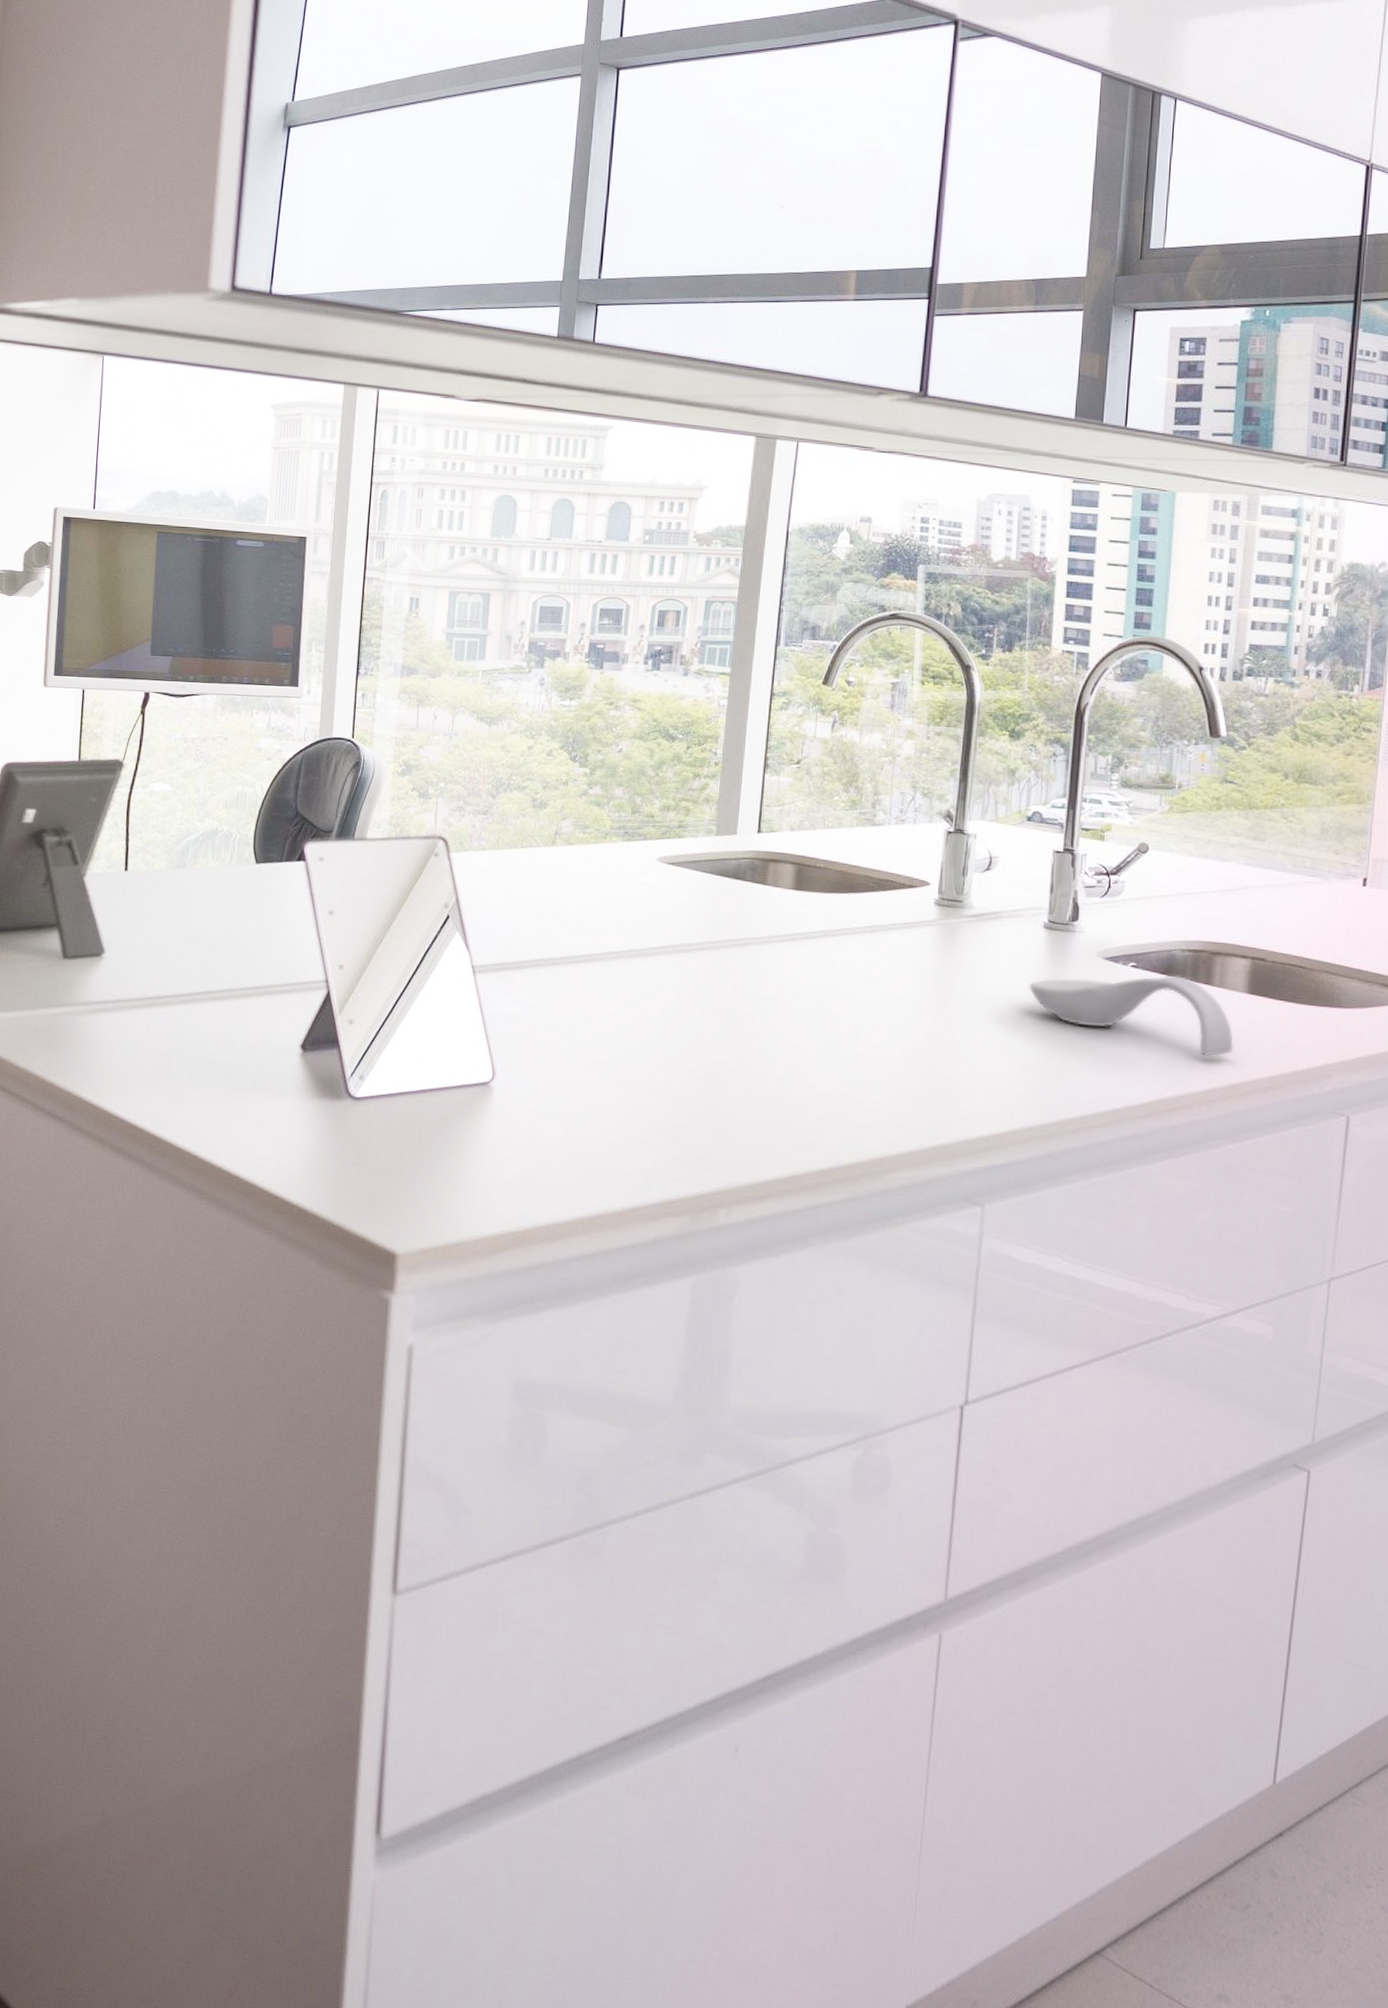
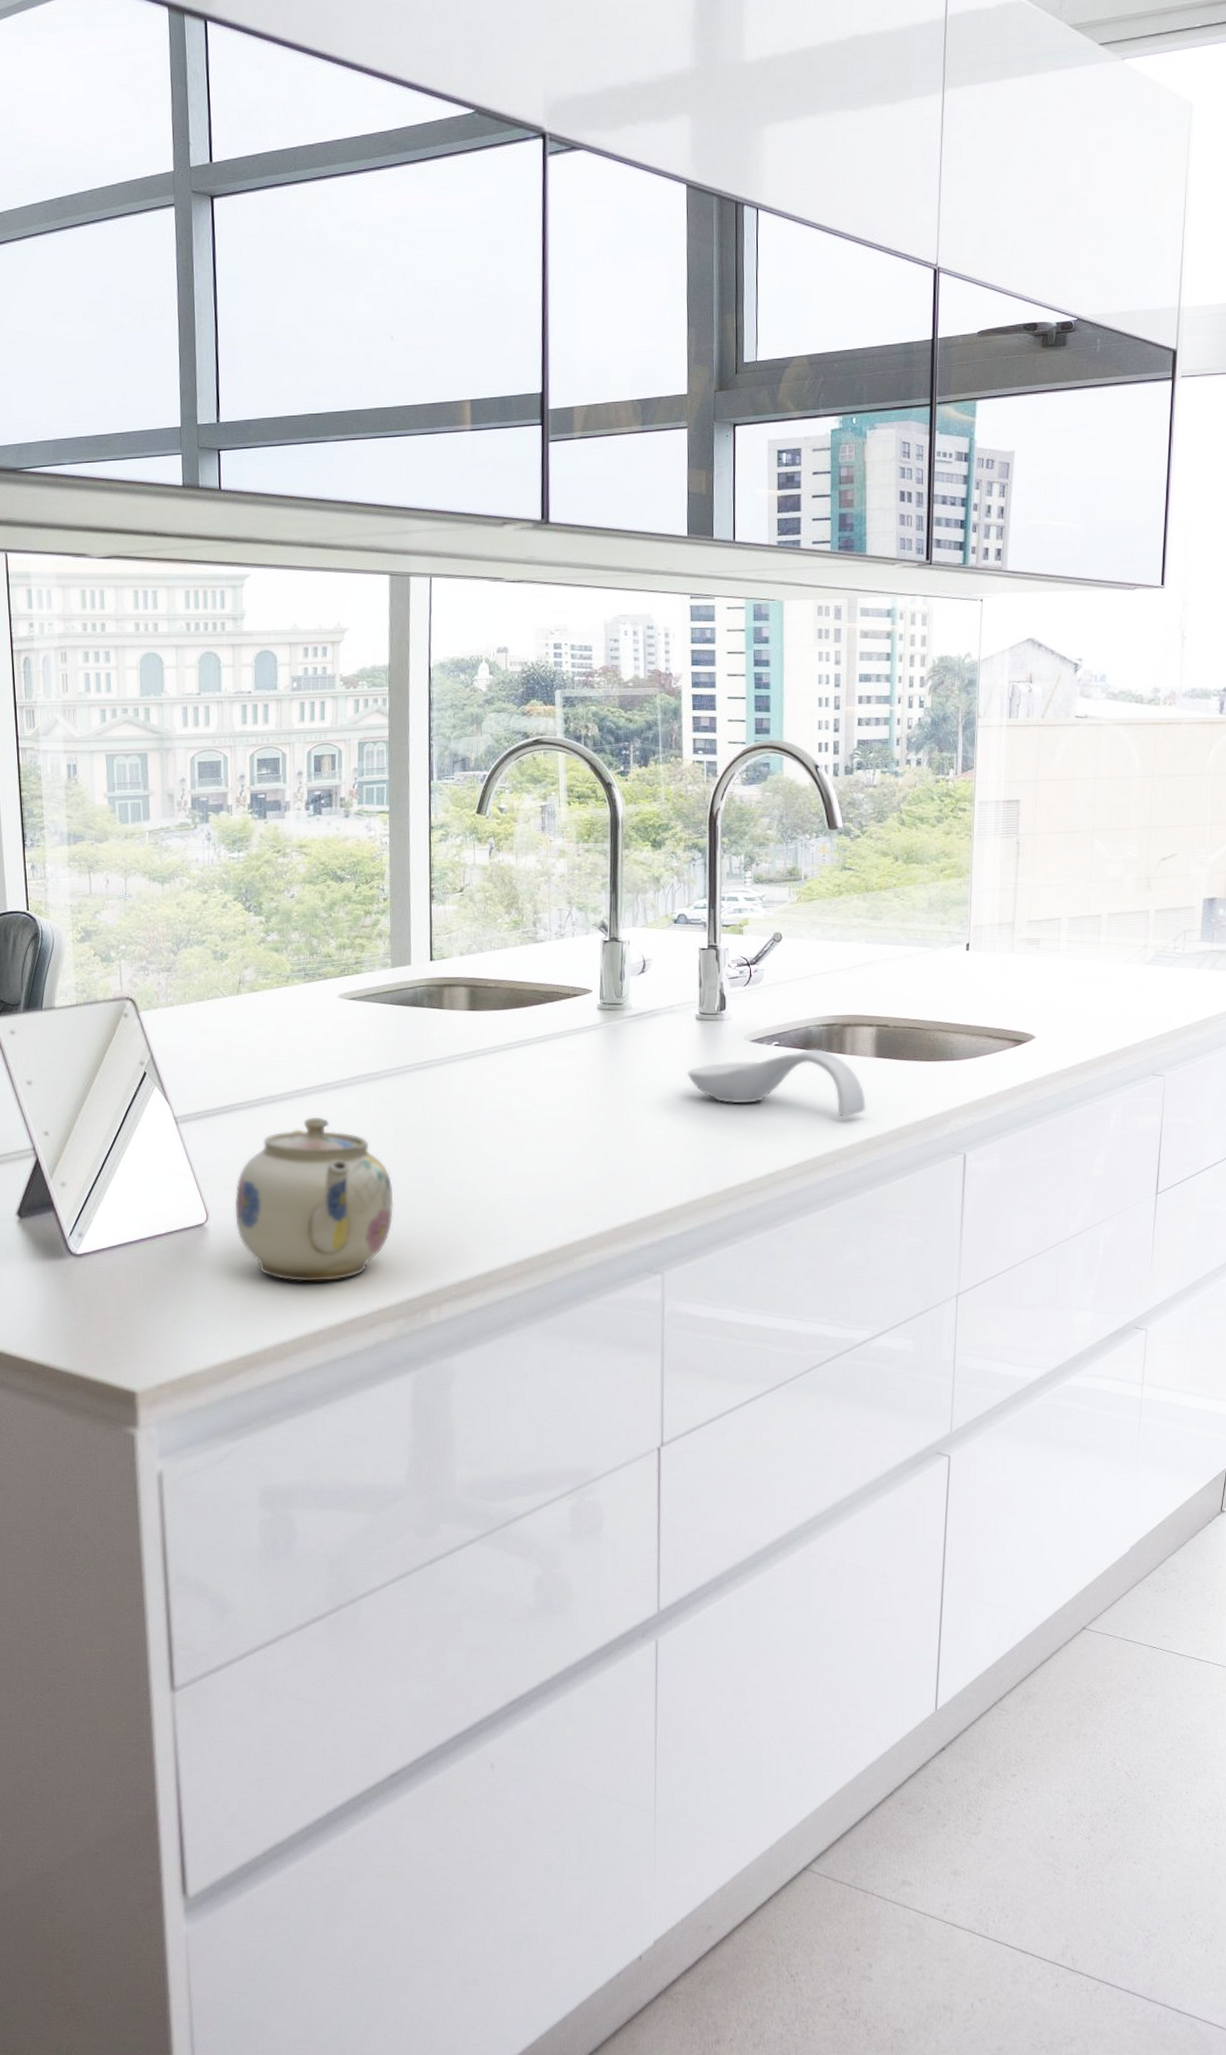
teapot: none [522,983,693,1163] -> present [234,1116,394,1281]

